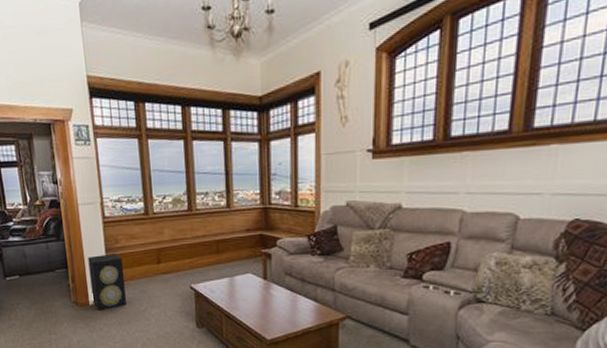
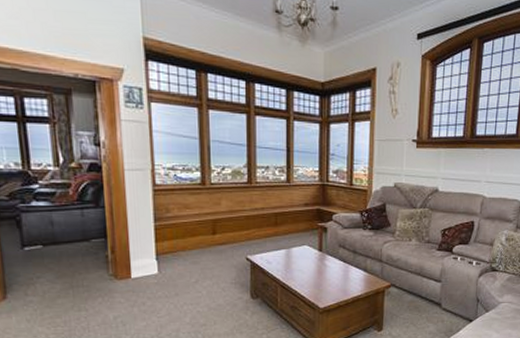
speaker: present [88,253,127,311] -> none [132,223,176,284]

